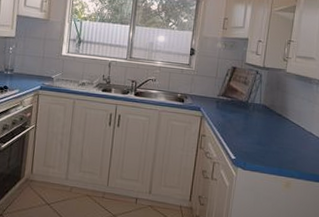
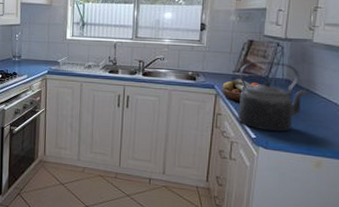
fruit bowl: none [207,102,241,124] -> present [222,78,261,101]
kettle: none [219,86,280,154] -> present [236,60,307,132]

